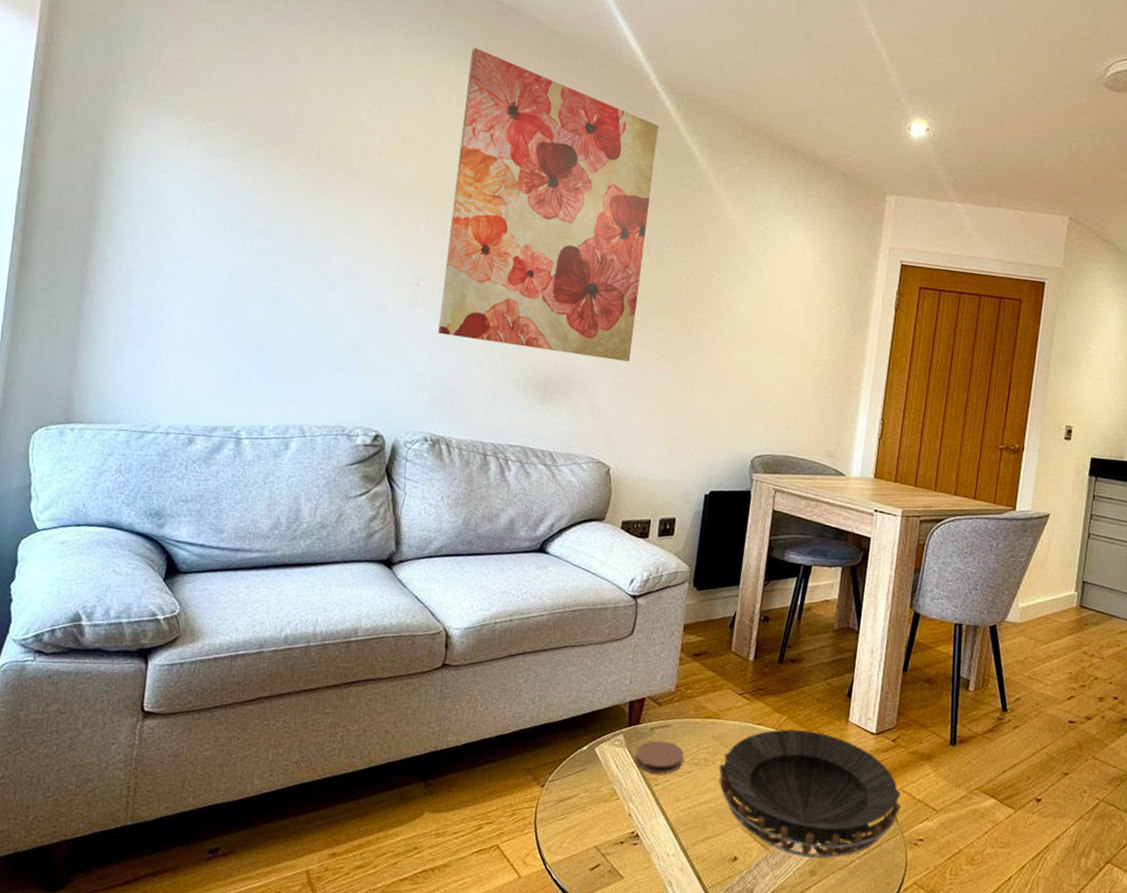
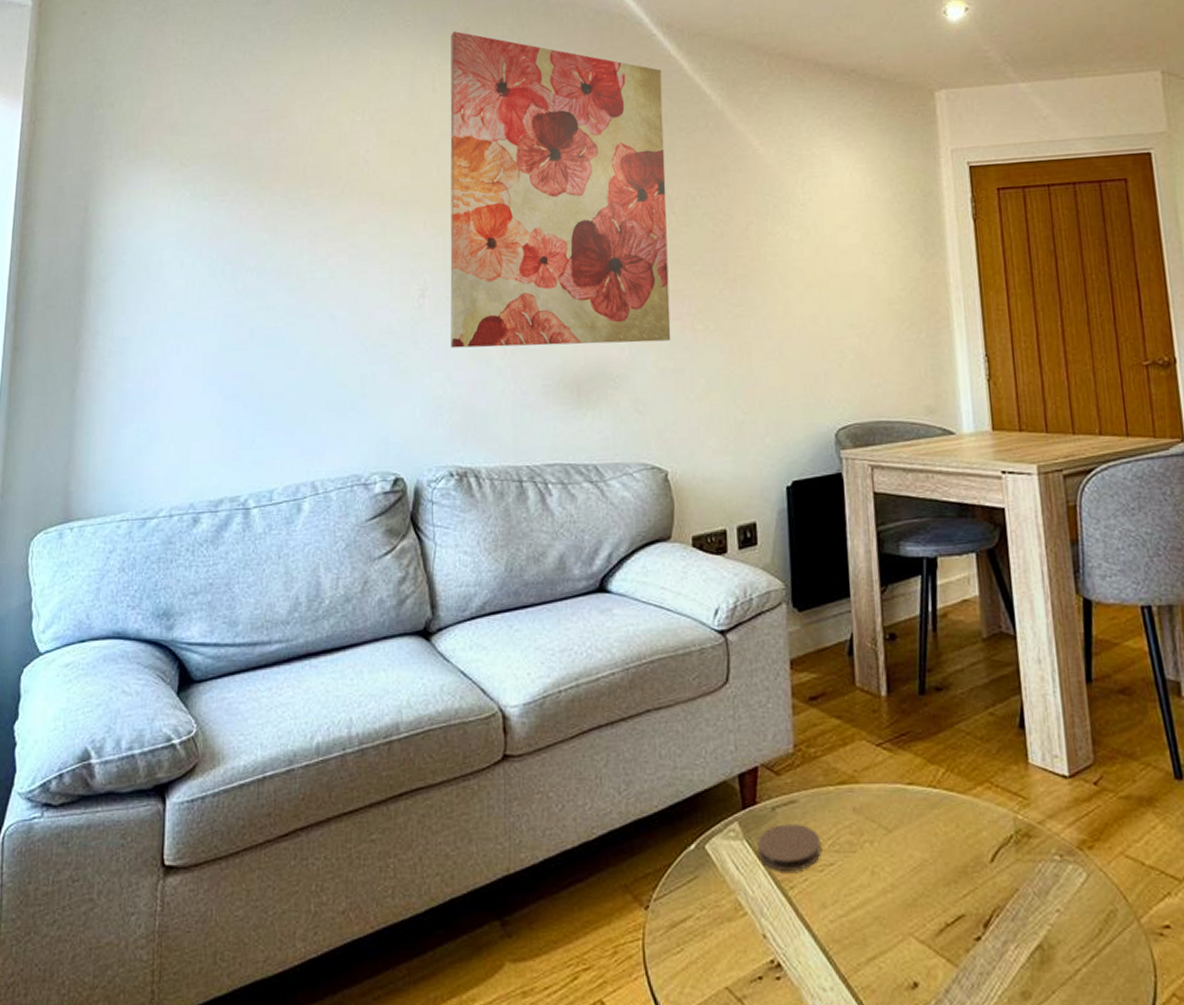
decorative bowl: present [719,729,902,859] -> none [869,784,1128,971]

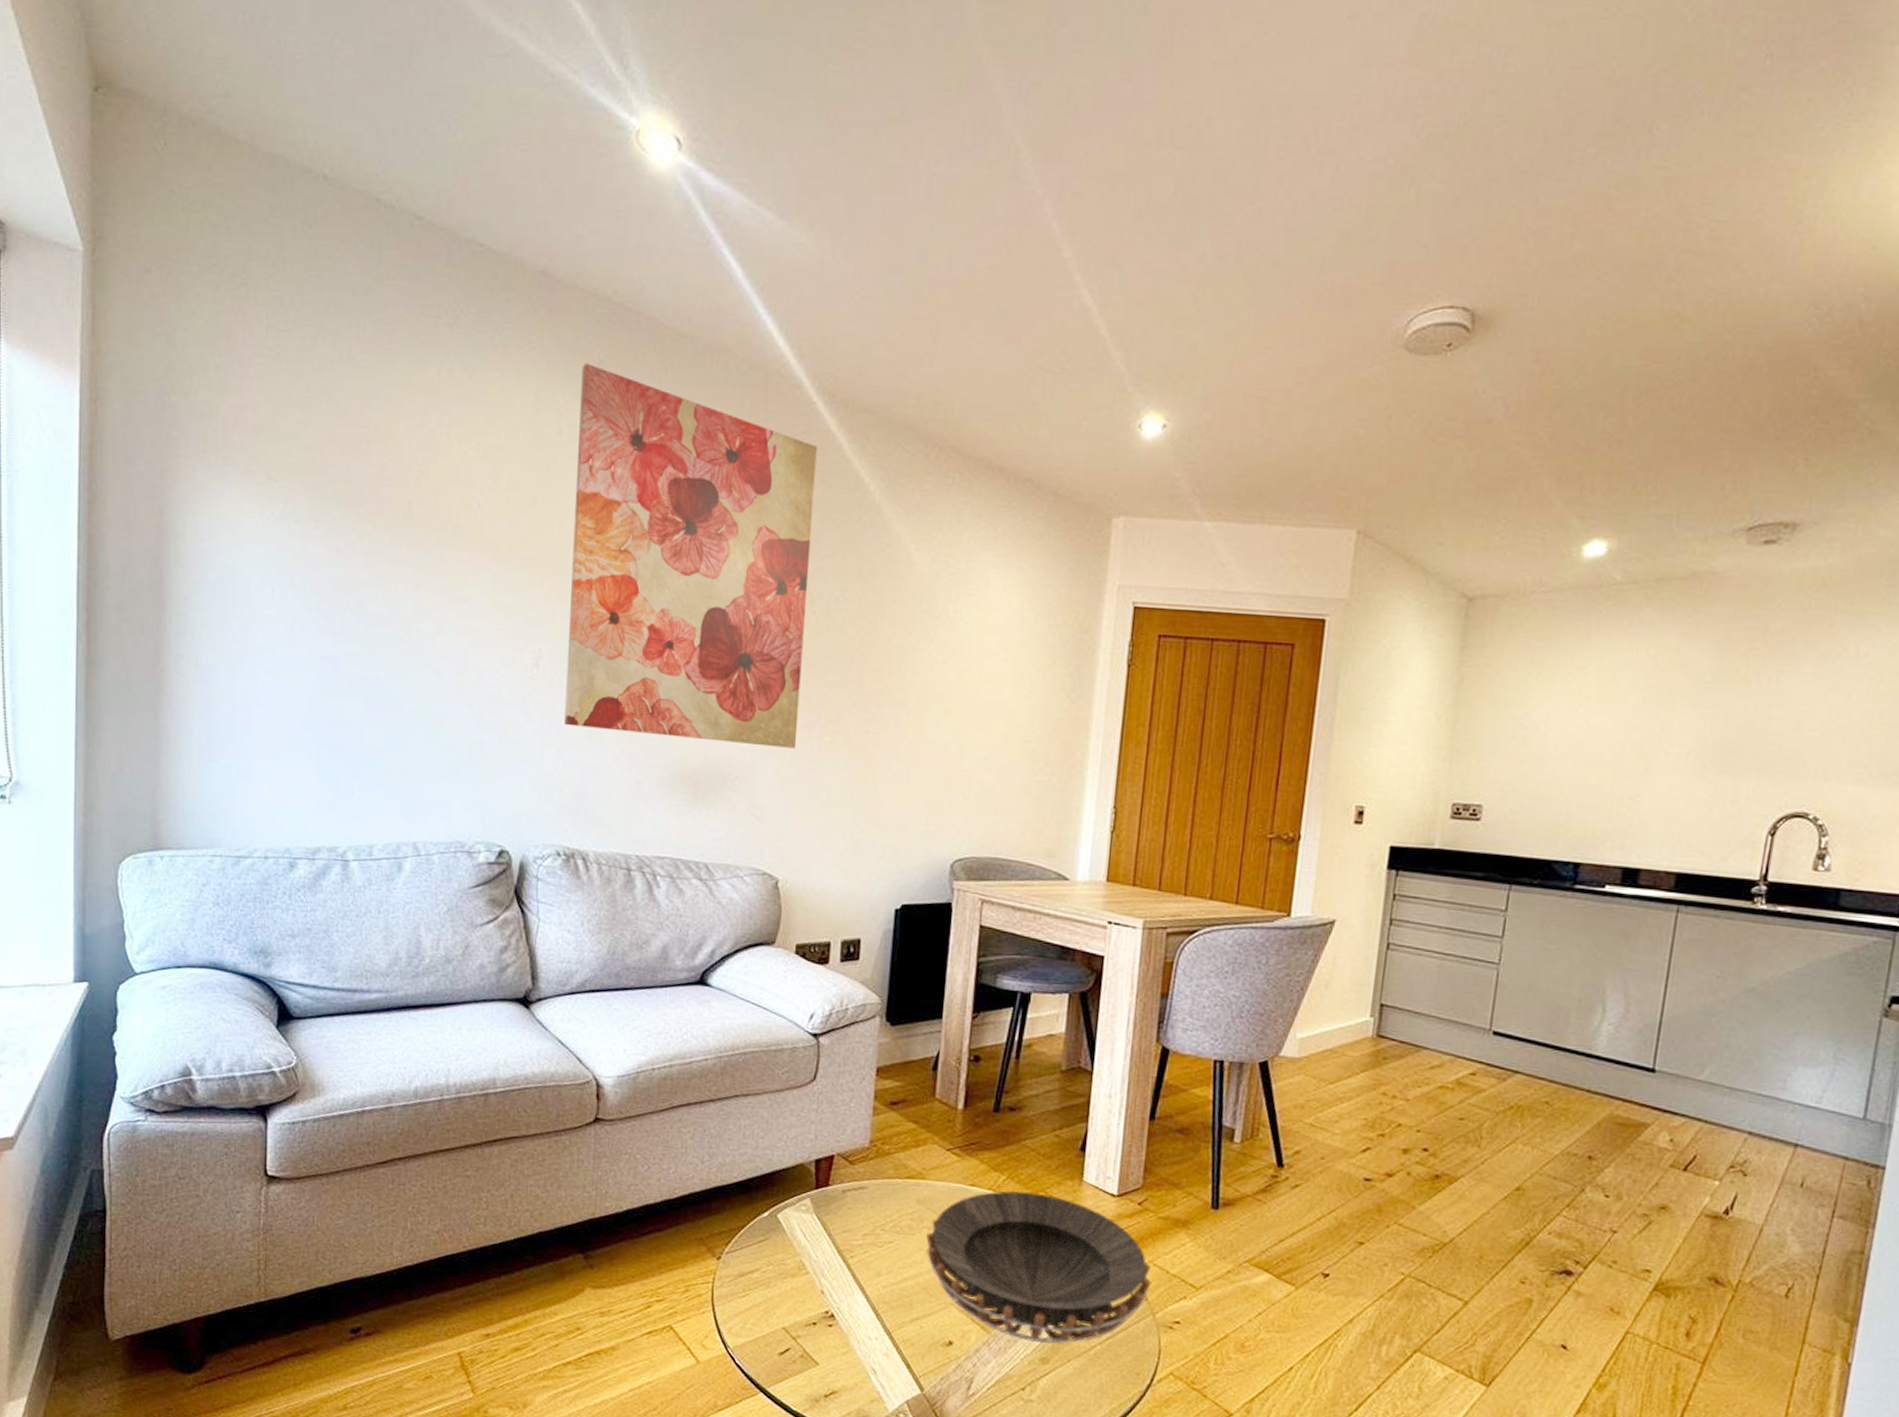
coaster: present [756,823,821,871] -> none [824,1204,884,1244]
decorative bowl: none [869,784,1128,971] -> present [926,1191,1152,1344]

